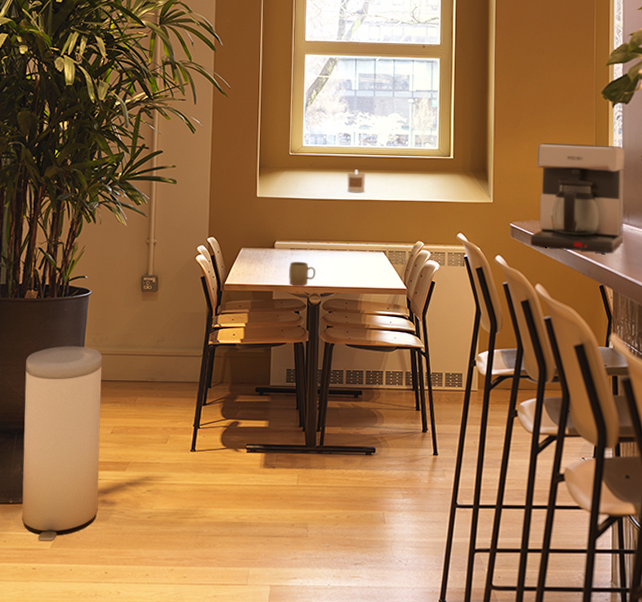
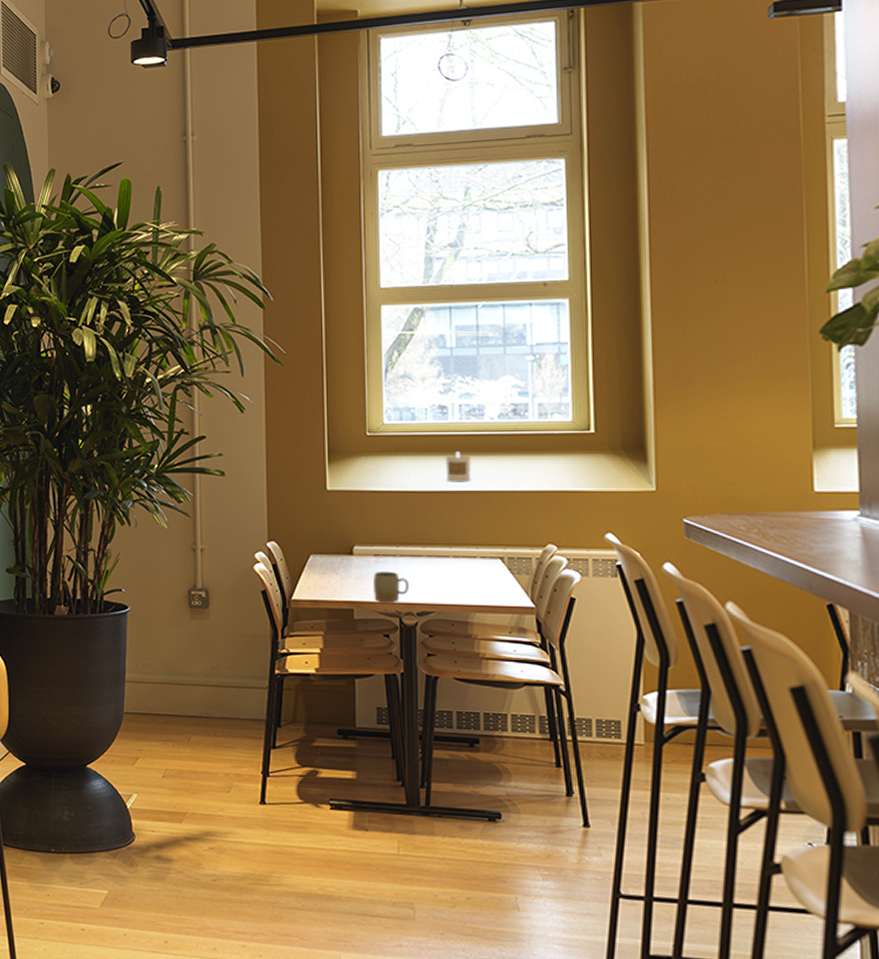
pedal bin: present [21,346,103,542] -> none [60,671,152,900]
coffee maker: present [531,143,625,254] -> none [715,406,863,560]

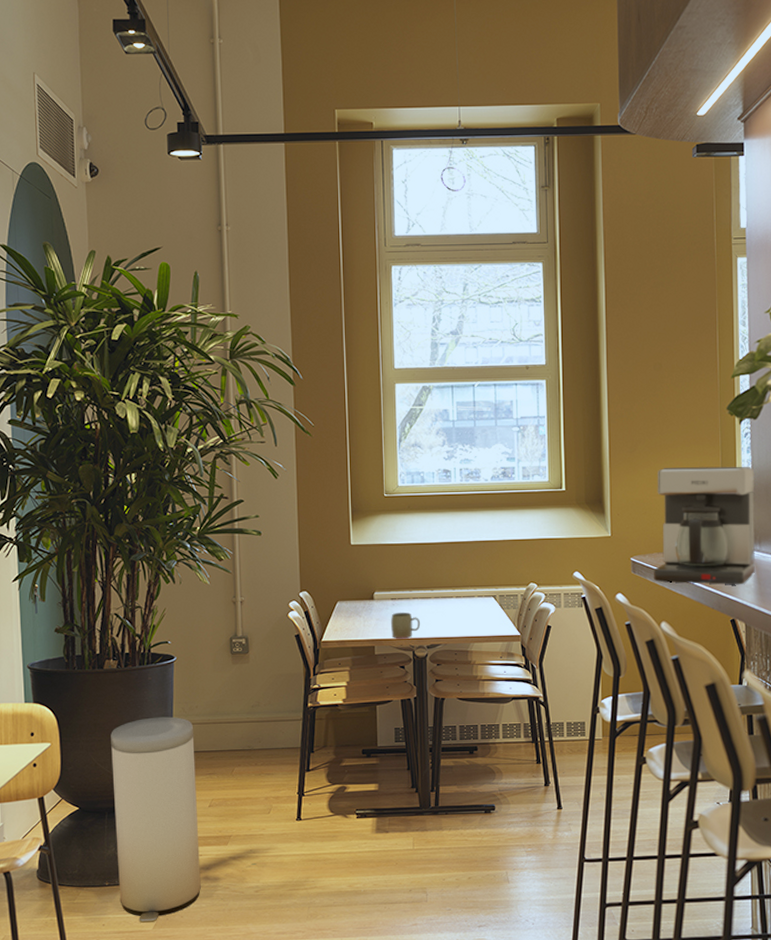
pedal bin: none [60,671,152,900] -> present [111,716,201,924]
candle: present [445,451,471,482] -> none [449,508,470,535]
coffee maker: none [715,406,863,560] -> present [654,466,755,585]

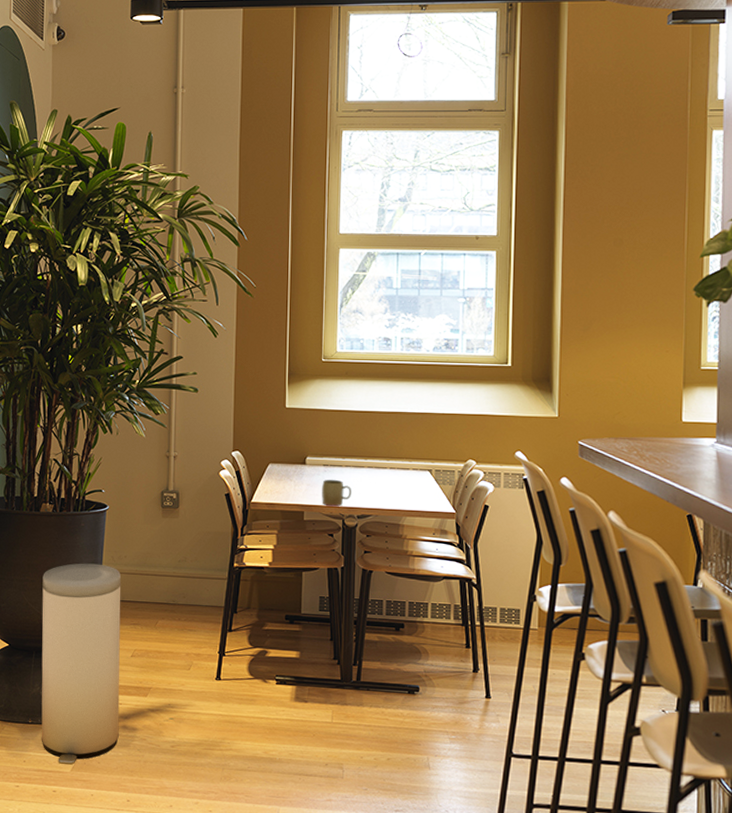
coffee maker: present [654,466,755,585] -> none [603,349,722,479]

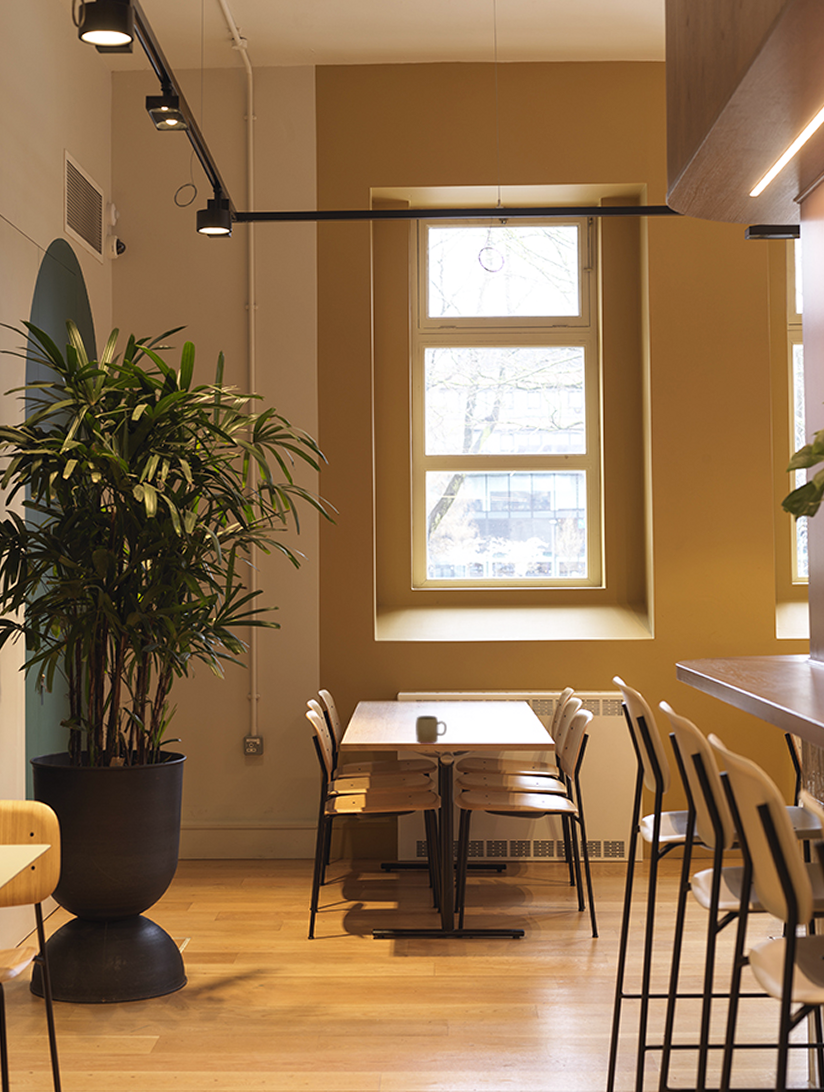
pedal bin: present [41,563,122,765] -> none [114,820,204,1047]

